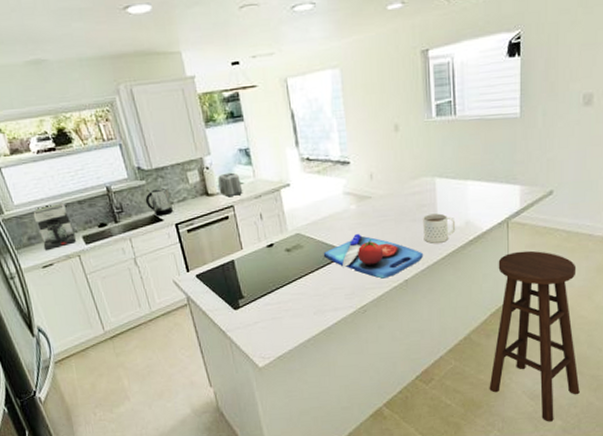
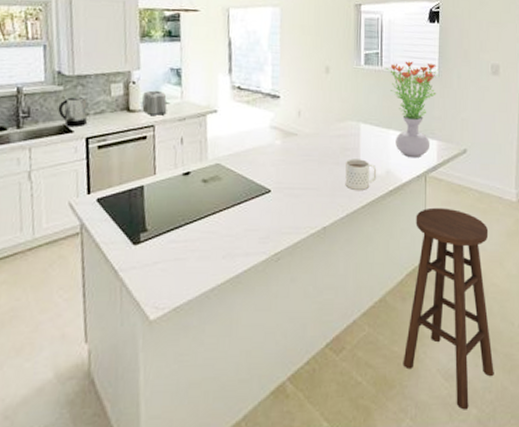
chopping board: present [323,234,423,279] -> none [241,171,343,223]
flower arrangement: none [459,103,522,206] -> present [385,61,440,157]

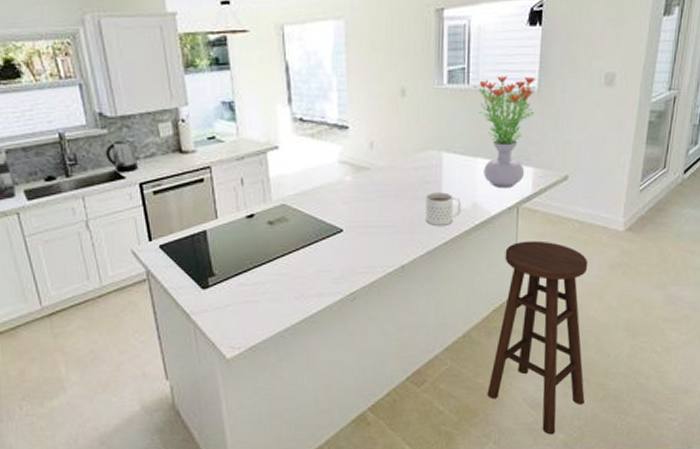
toaster: present [142,90,167,116] -> none [195,128,223,157]

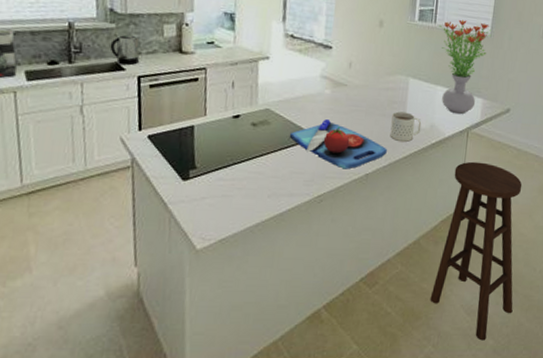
chopping board: none [311,210,423,262] -> present [289,119,387,169]

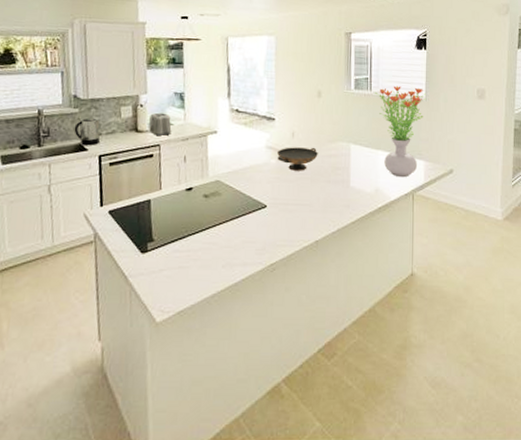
toaster: none [194,33,220,59] -> present [149,112,172,137]
chopping board: present [289,119,387,169] -> none [239,188,335,237]
decorative bowl: none [332,77,375,103] -> present [277,147,318,171]
mug: present [390,111,422,142] -> none [336,177,367,207]
bar stool: present [430,161,522,341] -> none [391,224,480,417]

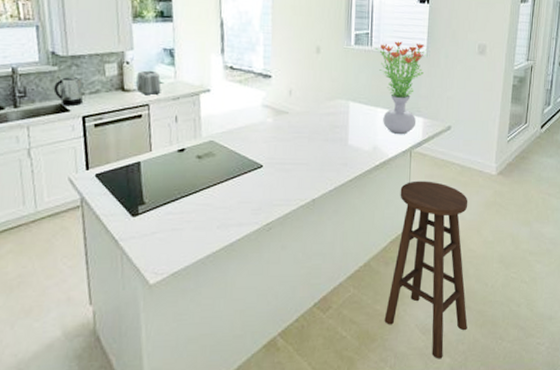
decorative bowl: present [277,147,318,171] -> none [274,105,316,130]
bar stool: none [391,224,480,417] -> present [384,180,468,359]

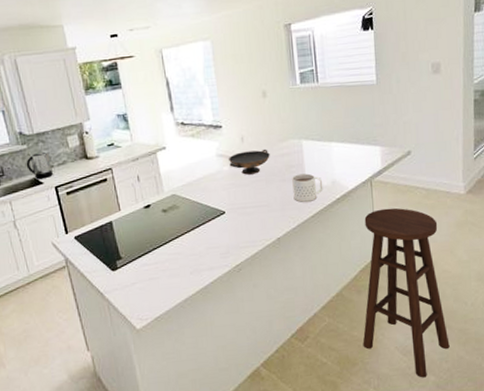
toaster: present [136,70,161,96] -> none [97,136,121,161]
decorative bowl: none [274,105,316,130] -> present [229,148,270,175]
mug: none [334,135,365,165] -> present [292,173,323,202]
flower arrangement: present [374,41,428,134] -> none [321,71,378,166]

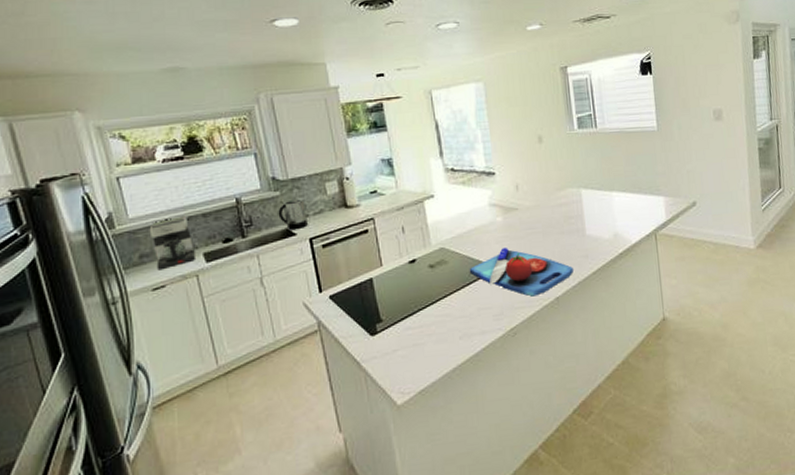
chopping board: none [198,194,294,237] -> present [469,248,573,297]
decorative bowl: present [229,148,270,175] -> none [502,198,547,227]
mug: present [292,173,323,202] -> none [571,225,605,257]
bar stool: present [363,208,450,378] -> none [650,263,749,460]

